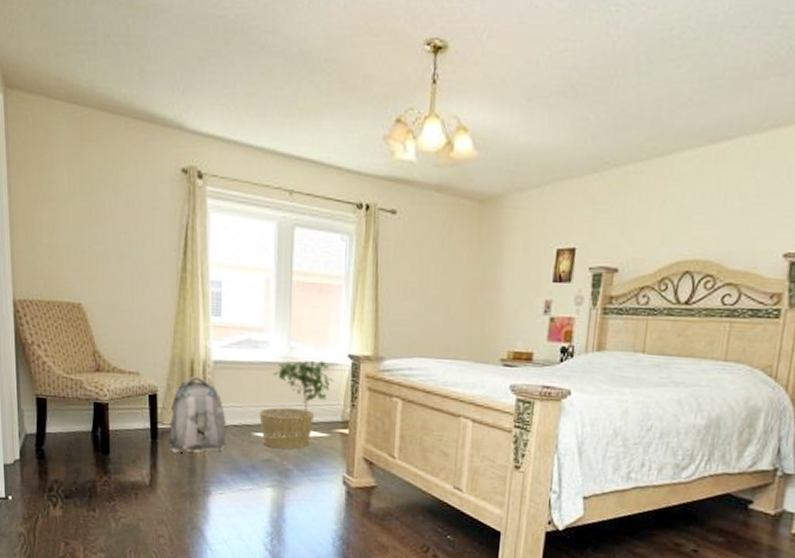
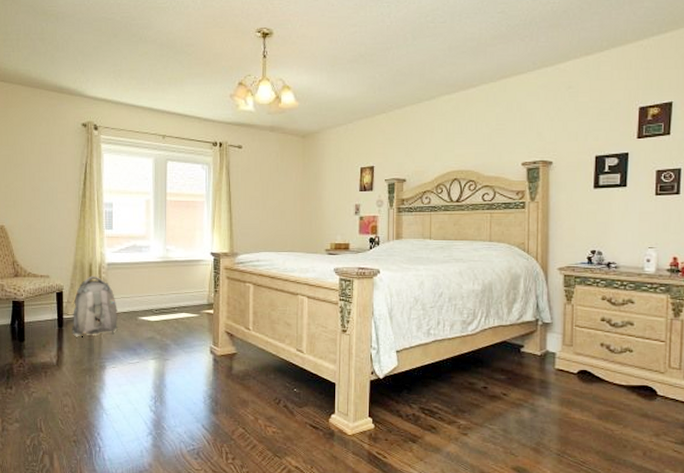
basket: present [259,407,315,449] -> none [143,296,187,328]
potted plant: present [273,359,334,411] -> none [154,258,201,298]

